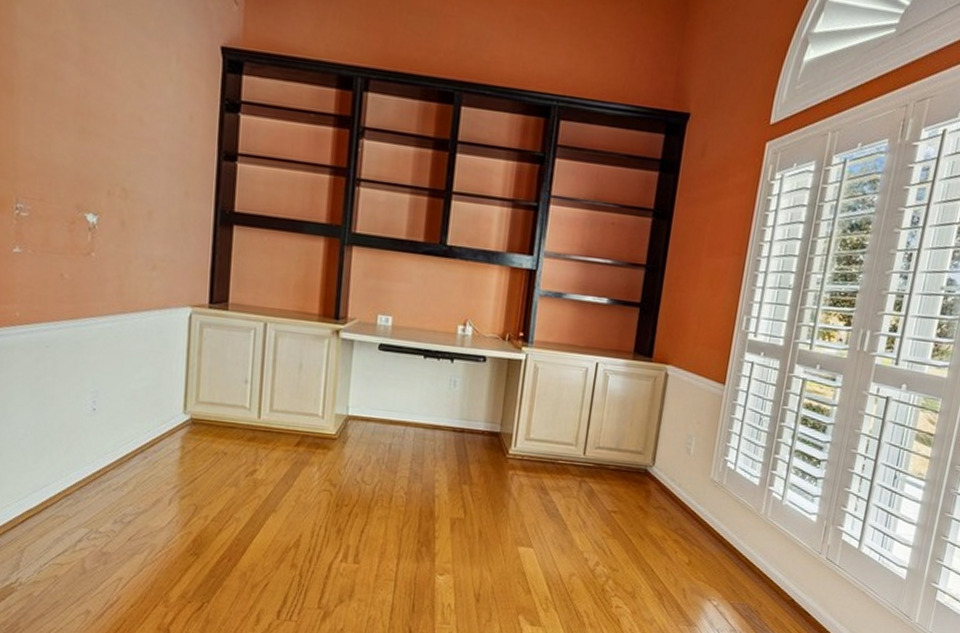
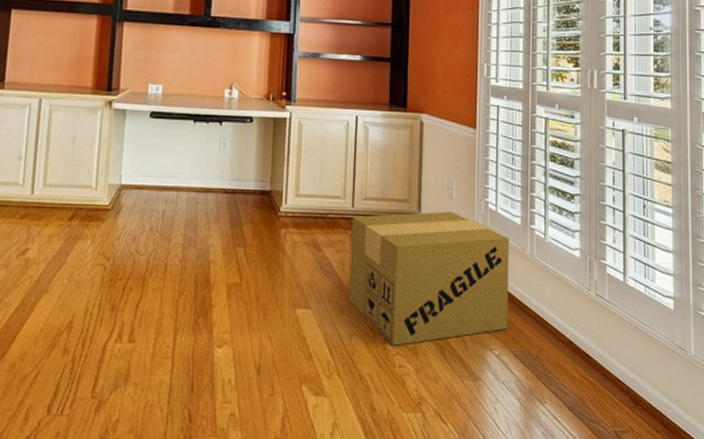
cardboard box: none [571,463,745,589] -> present [348,211,509,346]

